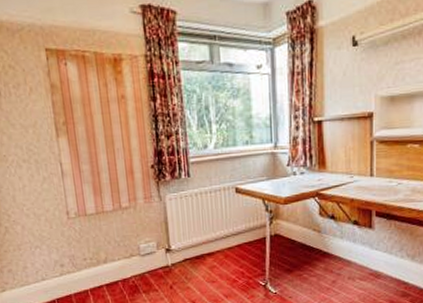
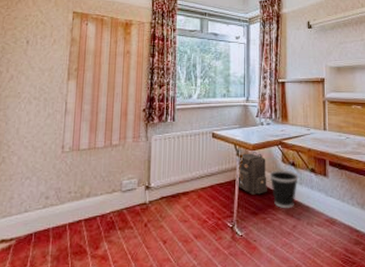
backpack: none [267,206,303,252] -> present [236,152,267,195]
wastebasket: none [305,223,339,264] -> present [269,169,298,208]

